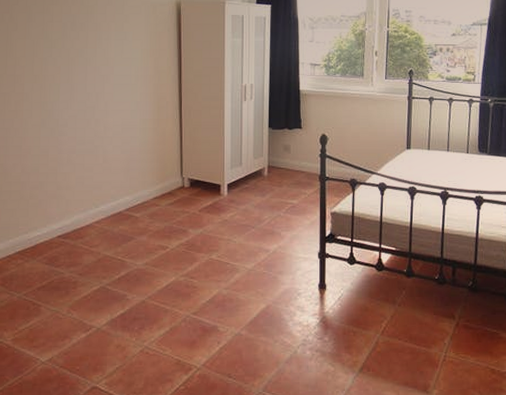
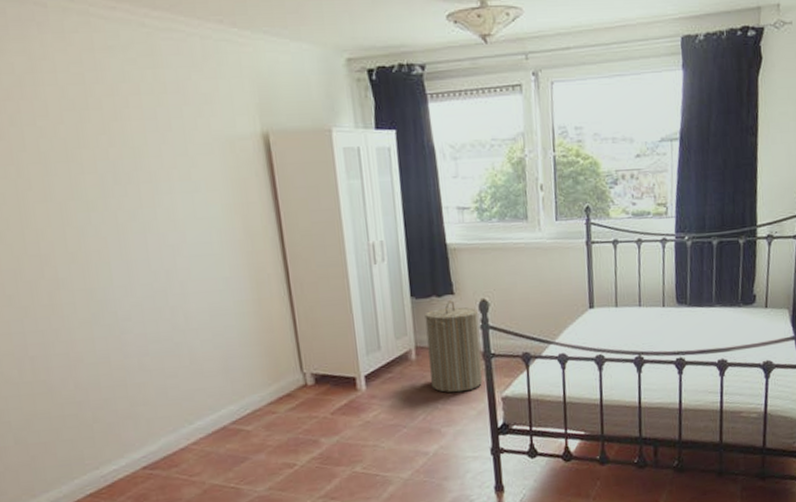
laundry hamper: none [277,133,318,205] -> present [424,300,483,393]

